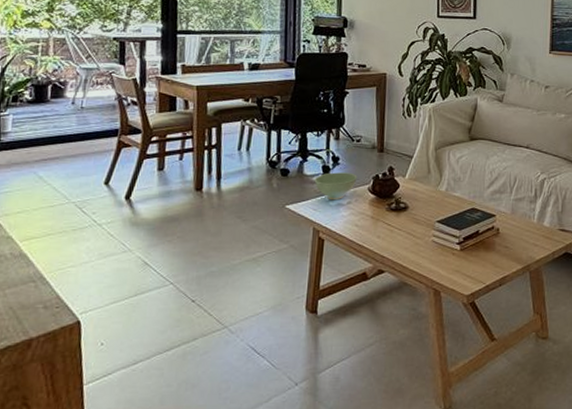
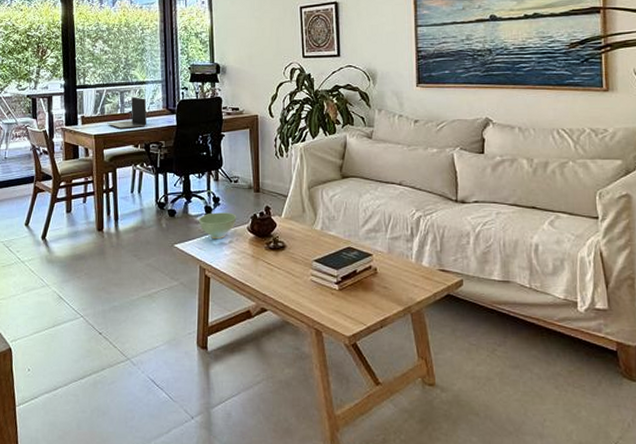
laptop computer: none [213,47,262,81] -> present [107,97,147,129]

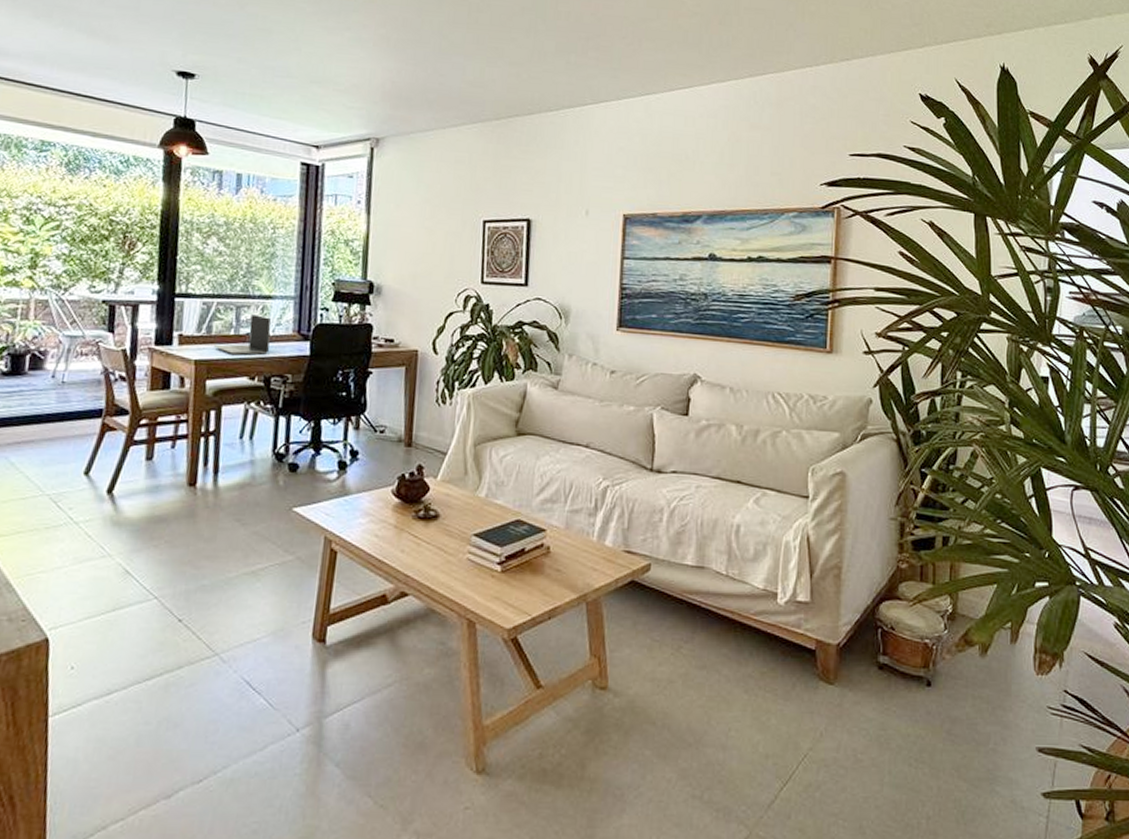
bowl: present [198,212,237,240] -> none [327,469,380,504]

